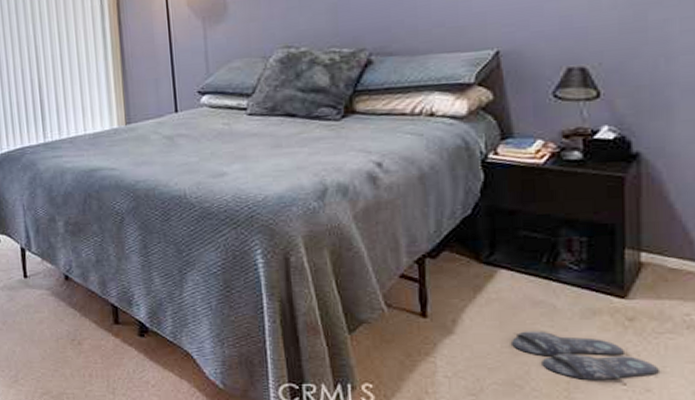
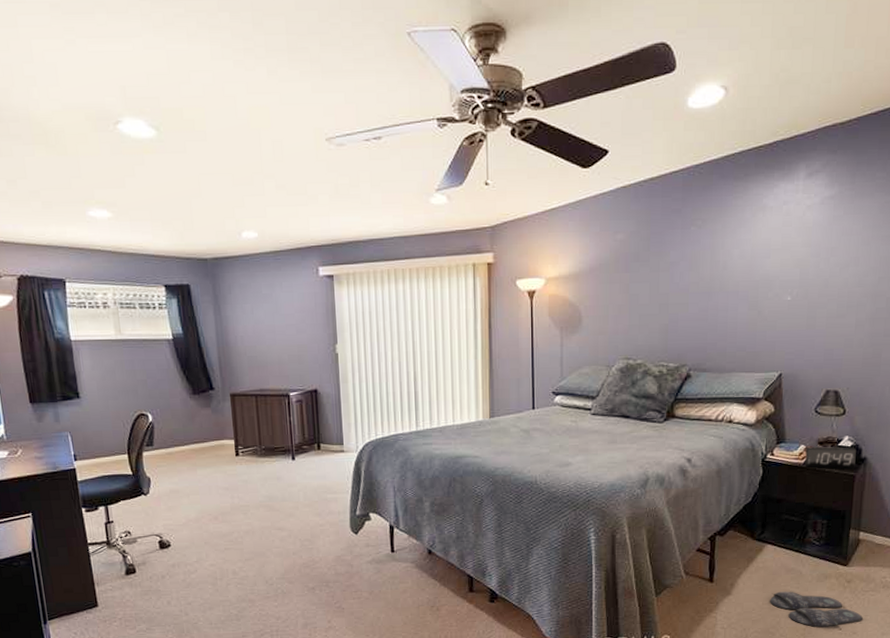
alarm clock: none [545,139,623,170] -> present [805,446,856,470]

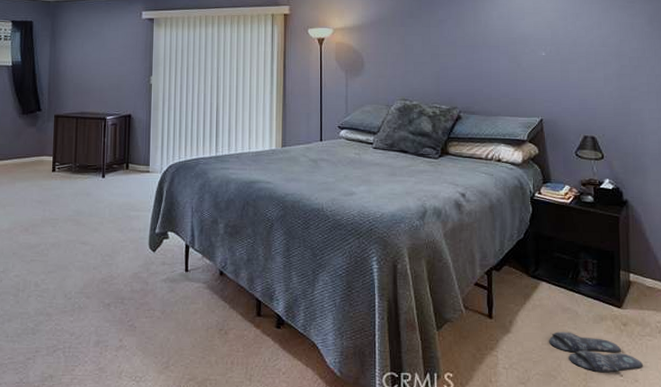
alarm clock: present [805,446,856,470] -> none [570,187,618,211]

